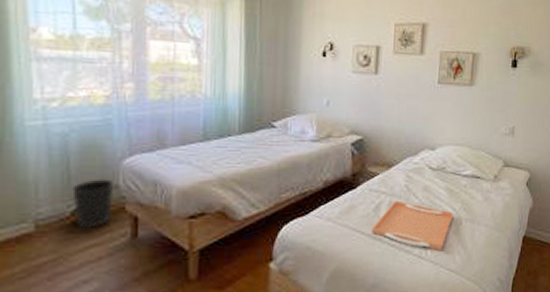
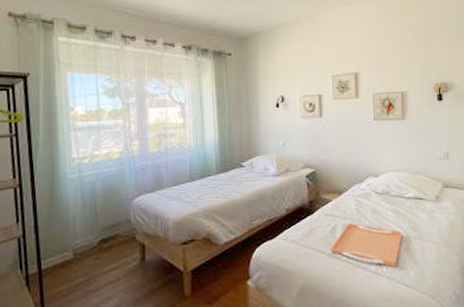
wastebasket: present [72,179,115,228] -> none [98,215,128,255]

